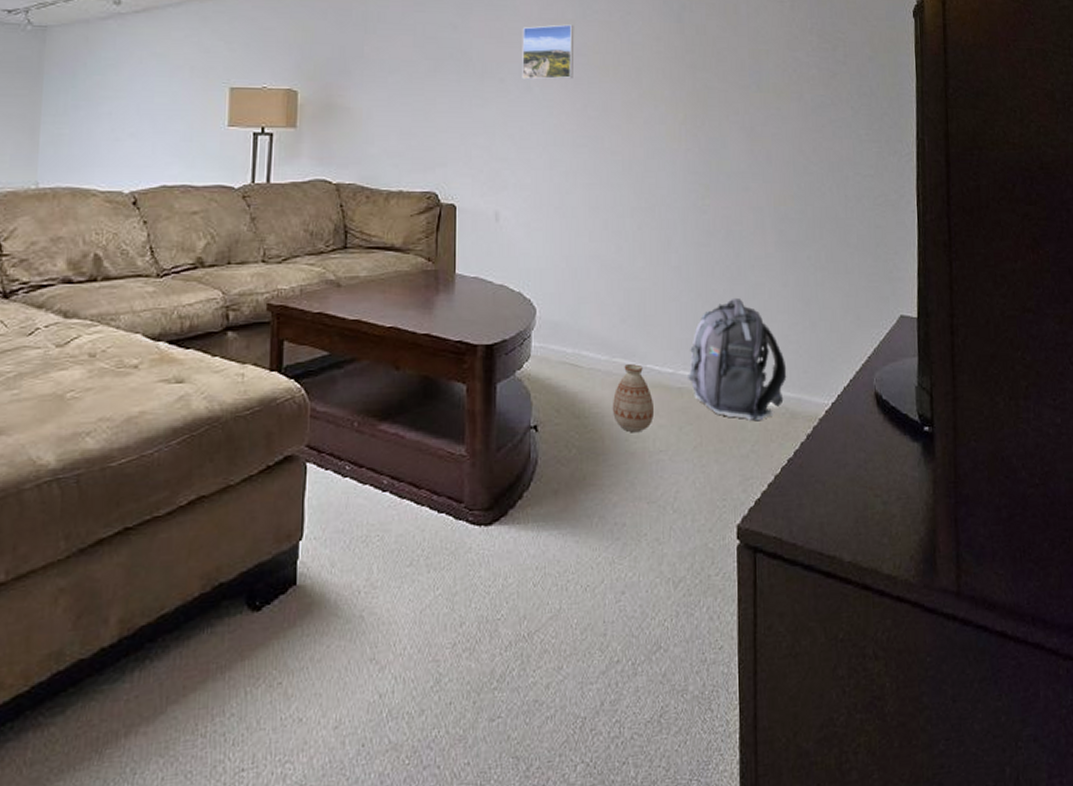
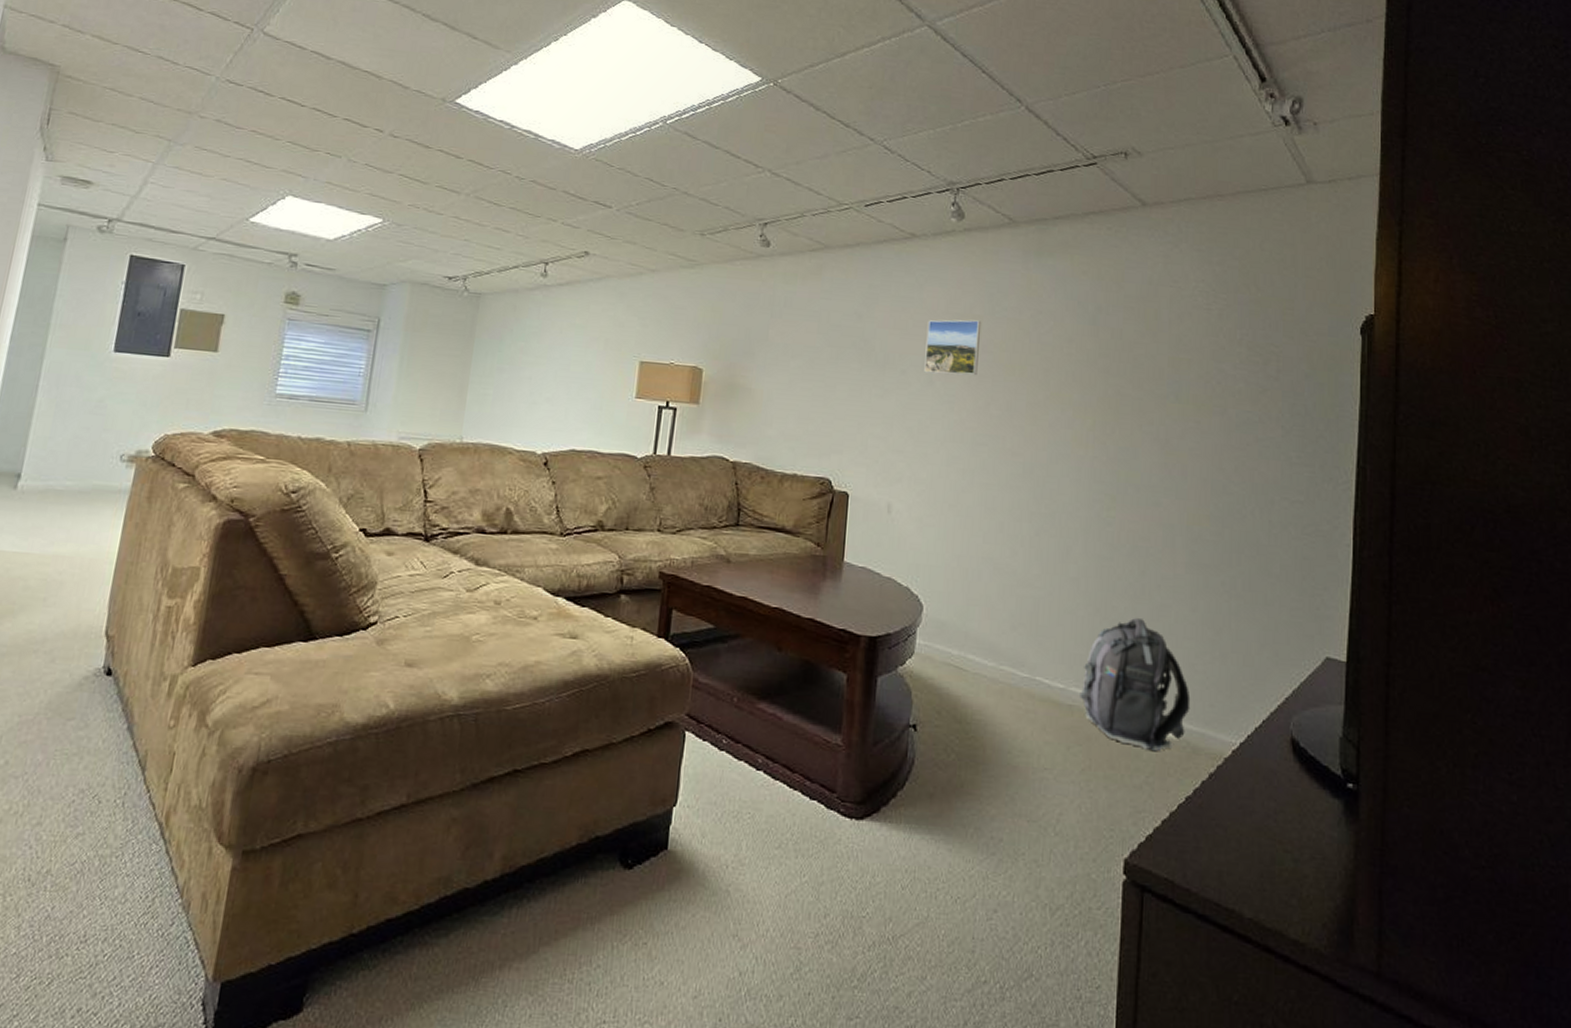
vase: present [612,364,655,433] -> none [995,674,1042,747]

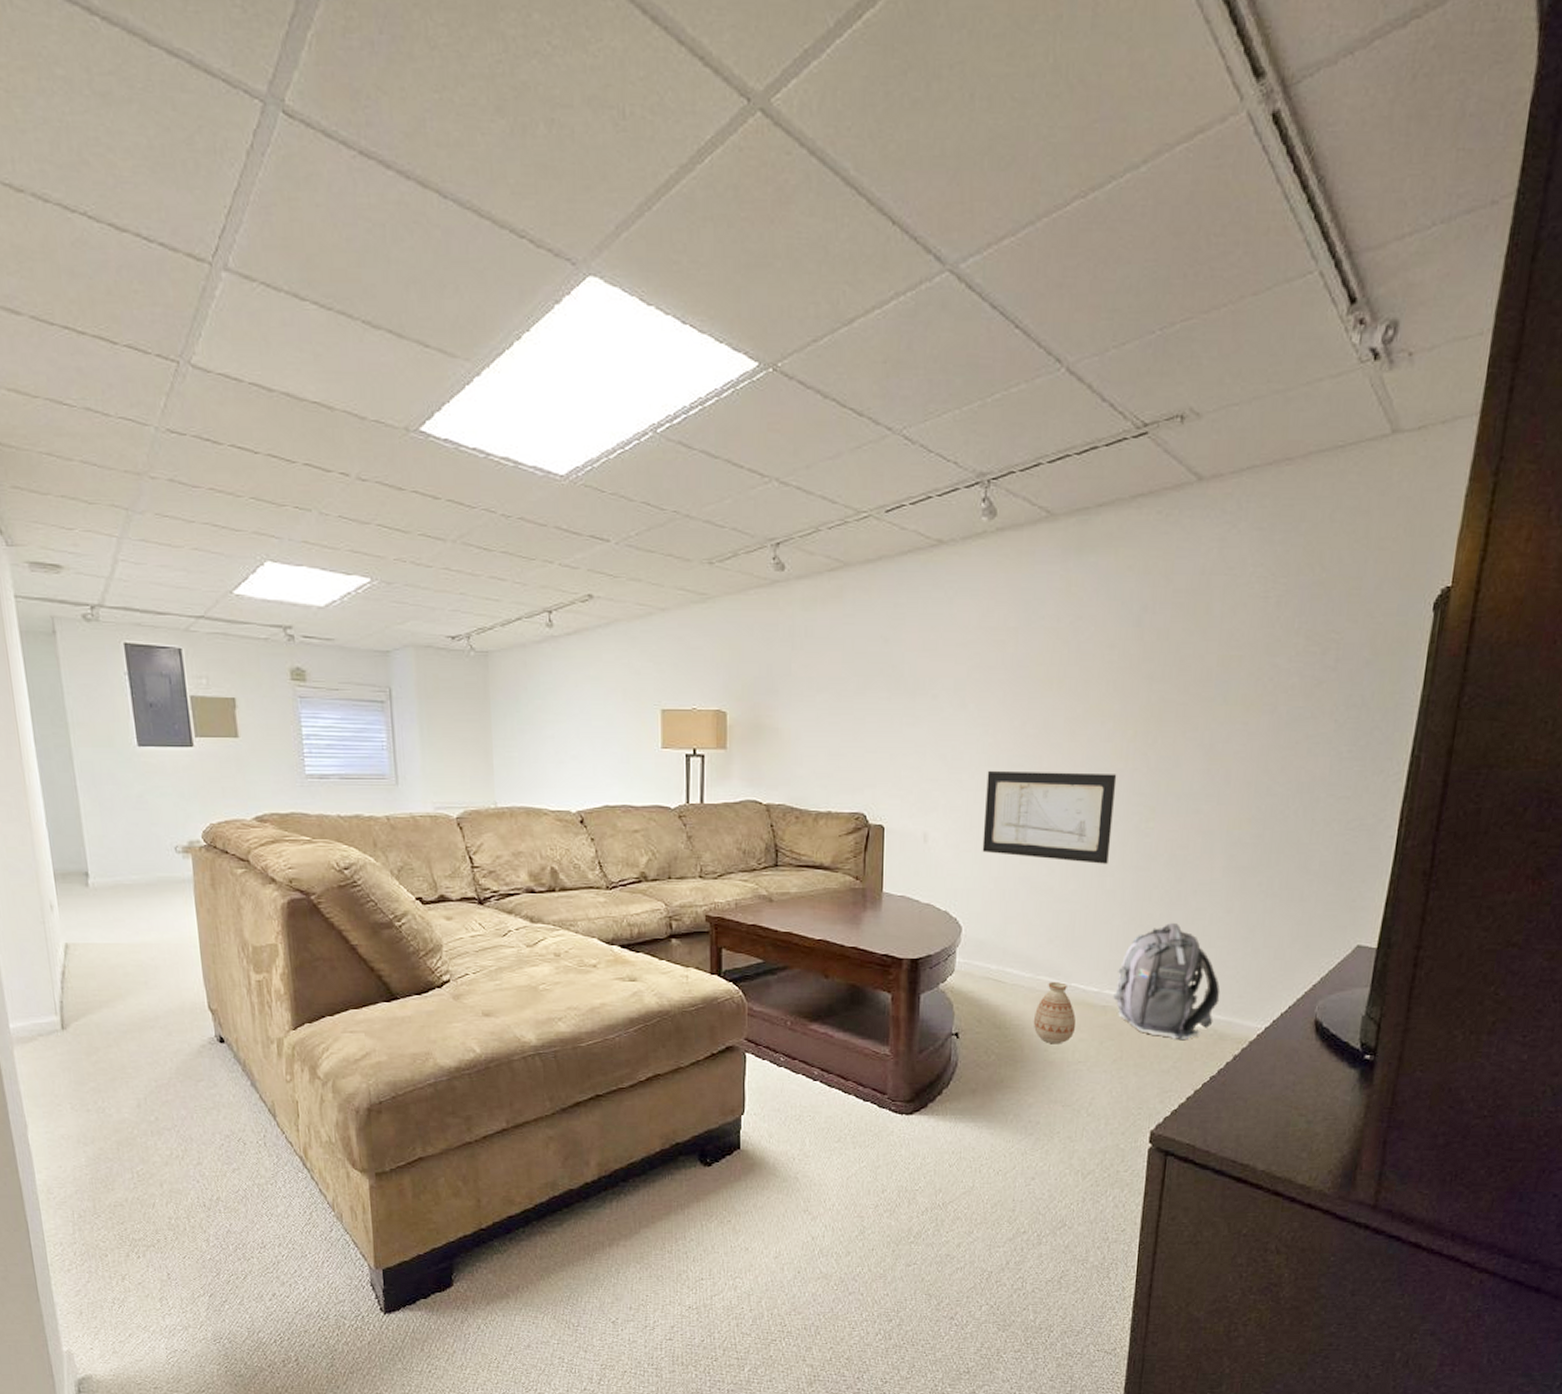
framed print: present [924,319,982,376] -> none [956,633,1017,696]
wall art: none [945,446,1078,550] -> present [982,770,1117,864]
vase: none [995,674,1042,747] -> present [1033,982,1076,1044]

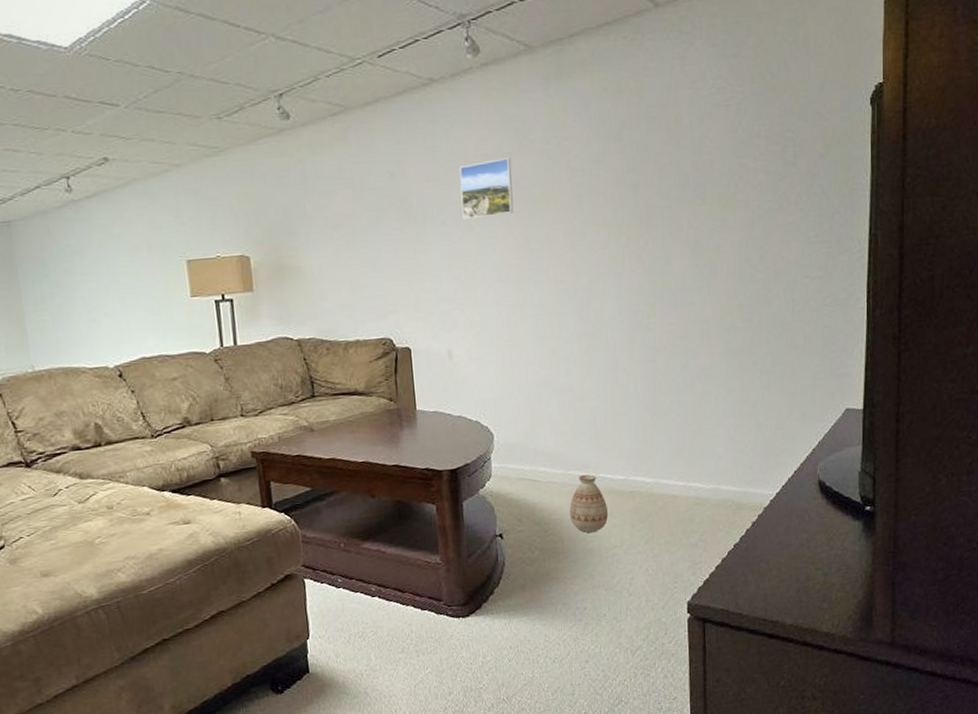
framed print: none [956,633,1017,696] -> present [459,158,514,220]
wall art: present [982,770,1117,864] -> none [499,277,619,363]
backpack: present [1113,922,1221,1041] -> none [639,406,733,515]

